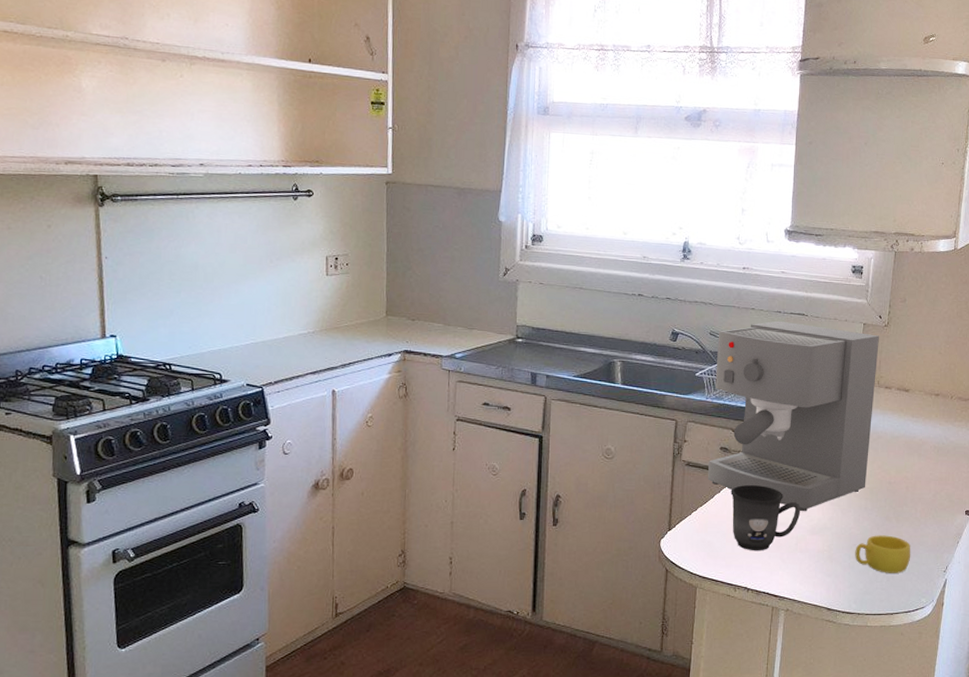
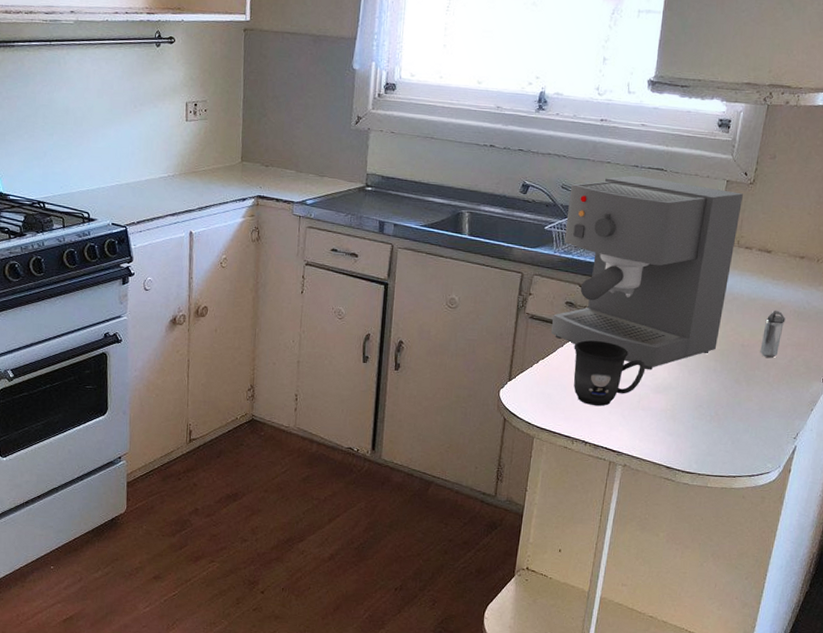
cup: present [855,535,911,573] -> none [699,397,760,437]
shaker: none [906,446,927,493] -> present [760,310,786,358]

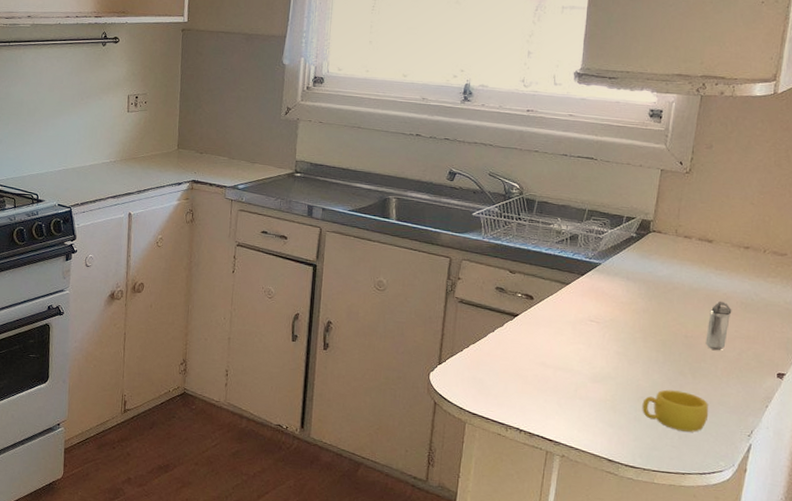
coffee maker: present [550,175,743,370] -> none [481,164,679,359]
mug: present [573,340,646,407] -> none [505,326,582,394]
cup: none [699,397,760,437] -> present [642,389,709,433]

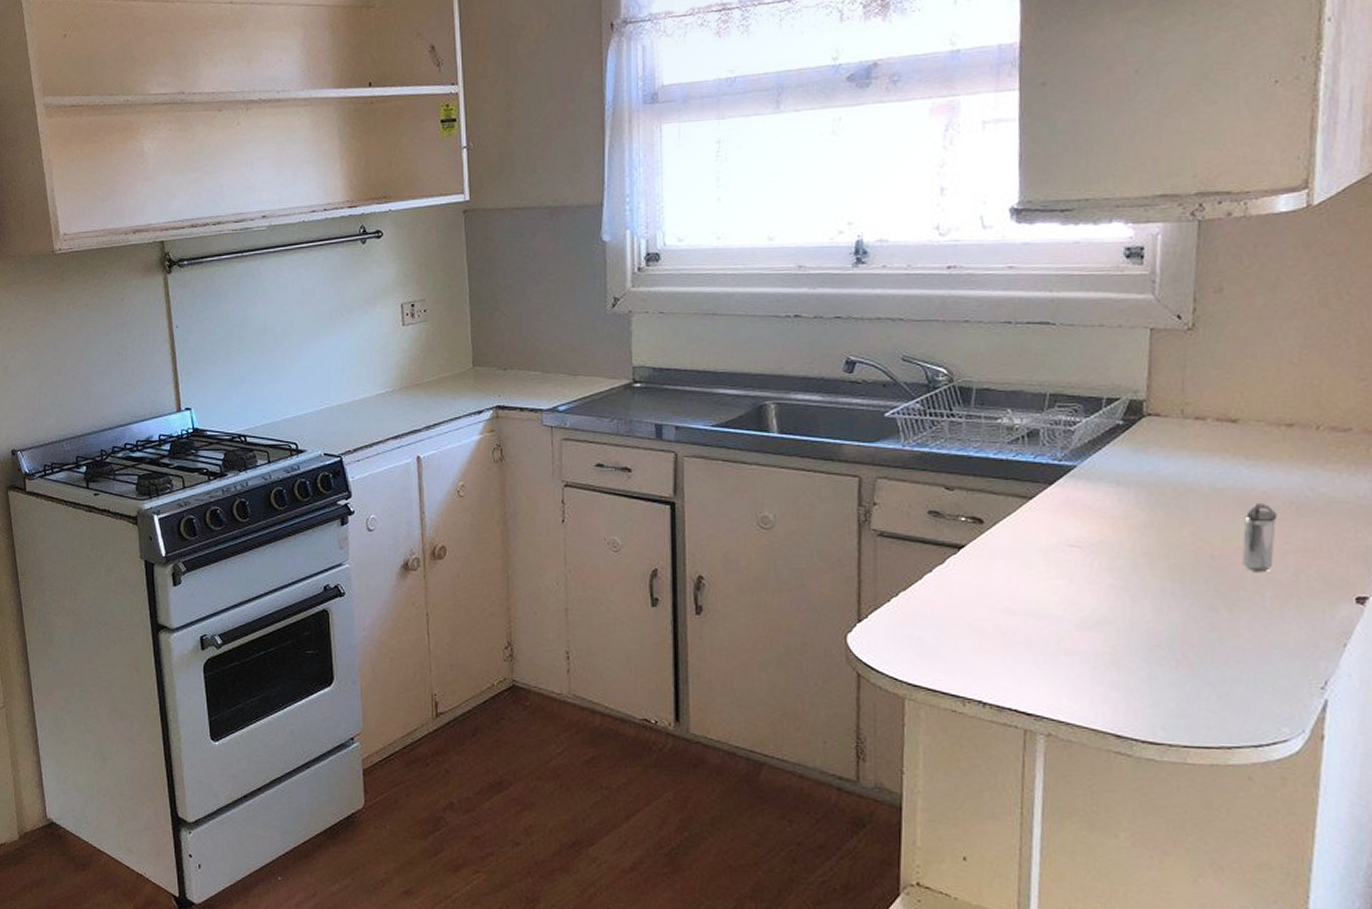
cup: present [642,389,709,433] -> none [1158,632,1259,689]

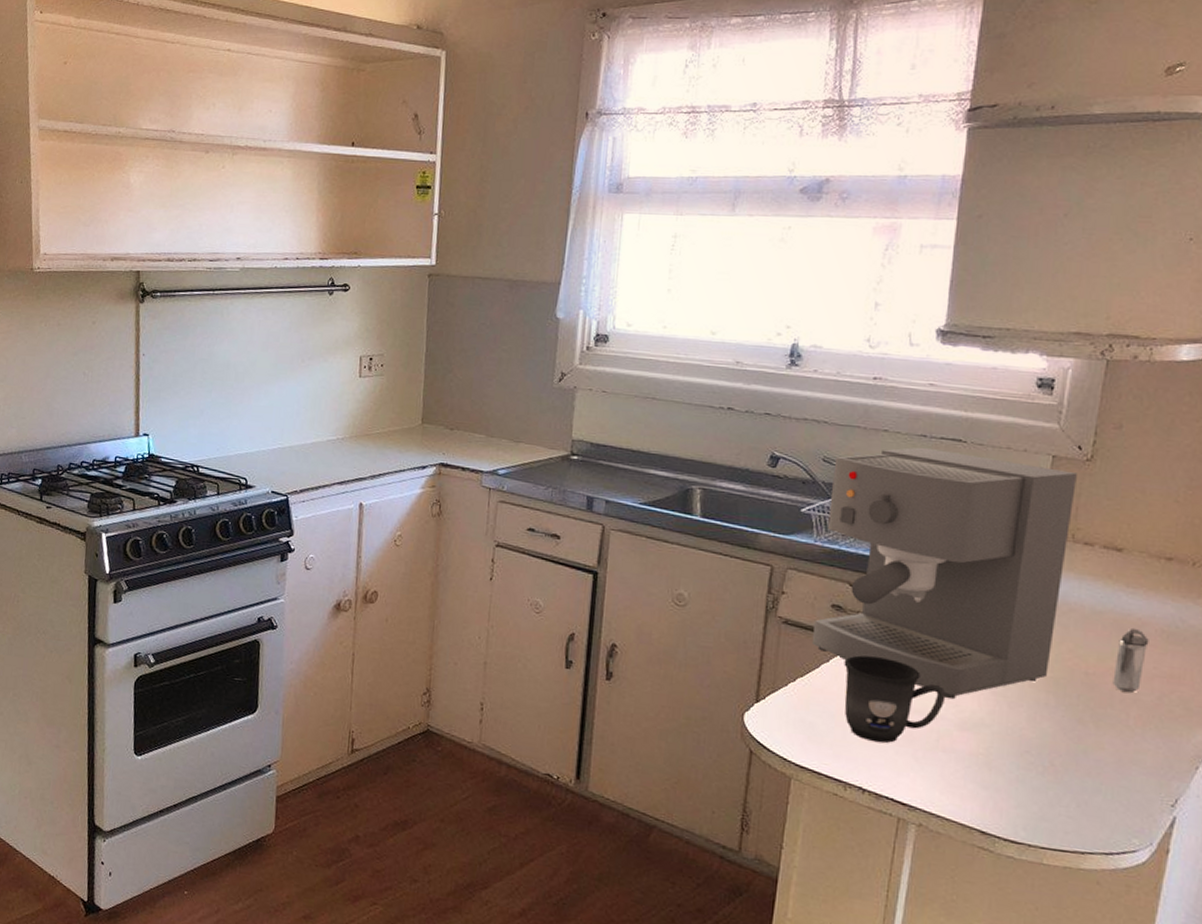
coffee maker: none [911,334,1180,599] -> present [811,447,1077,700]
mug: none [948,562,1062,652] -> present [844,655,946,744]

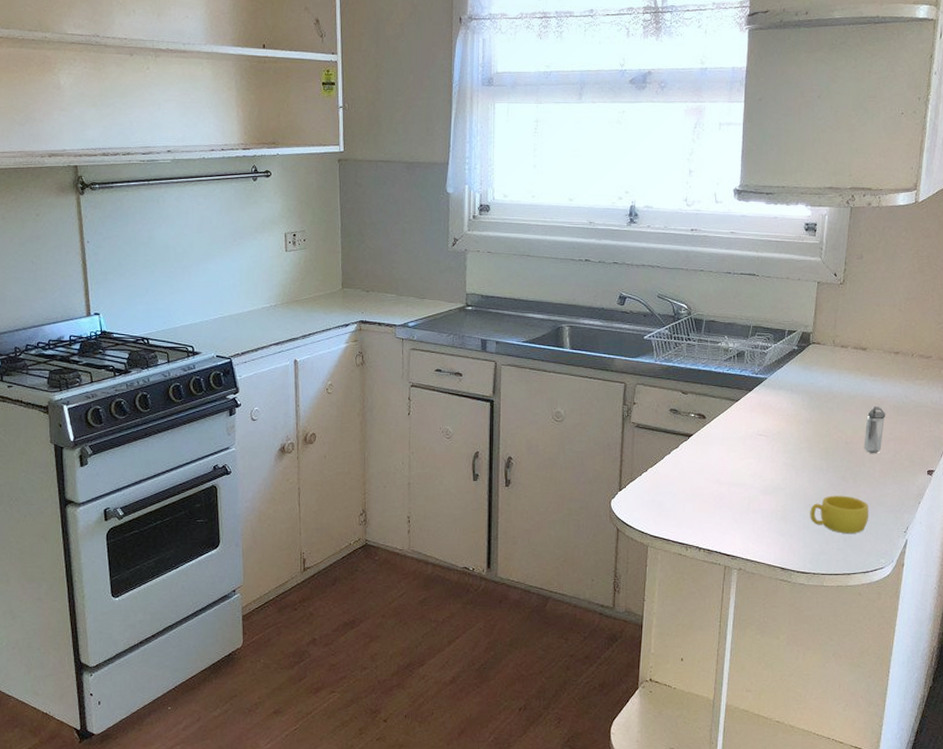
coffee maker: present [811,447,1077,700] -> none [657,282,834,472]
mug: present [844,655,946,744] -> none [681,446,753,511]
cup: none [1026,742,1118,799] -> present [810,495,869,534]

